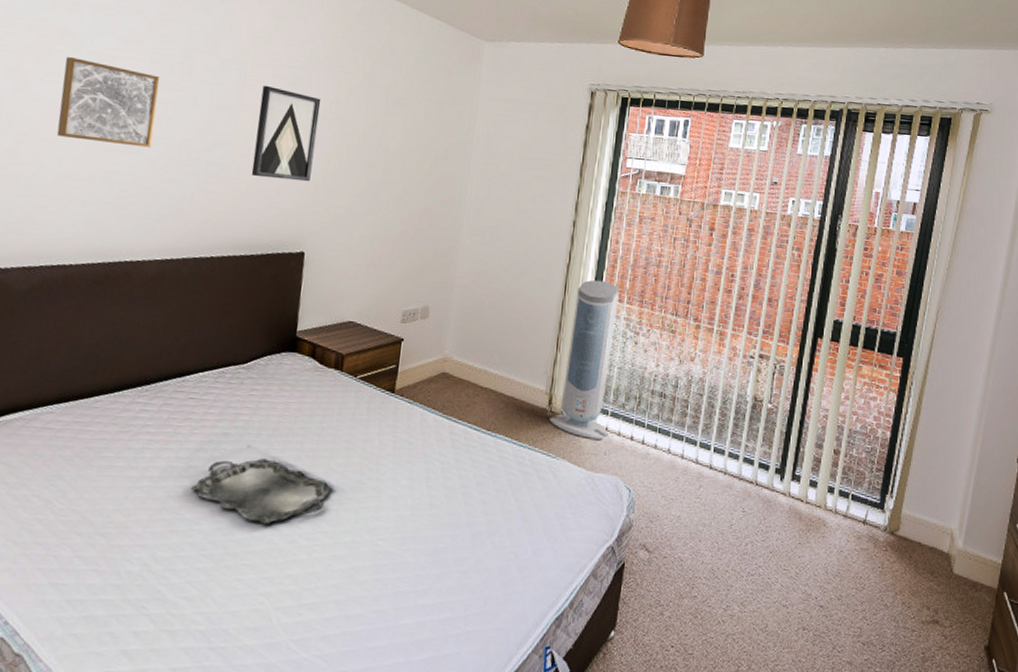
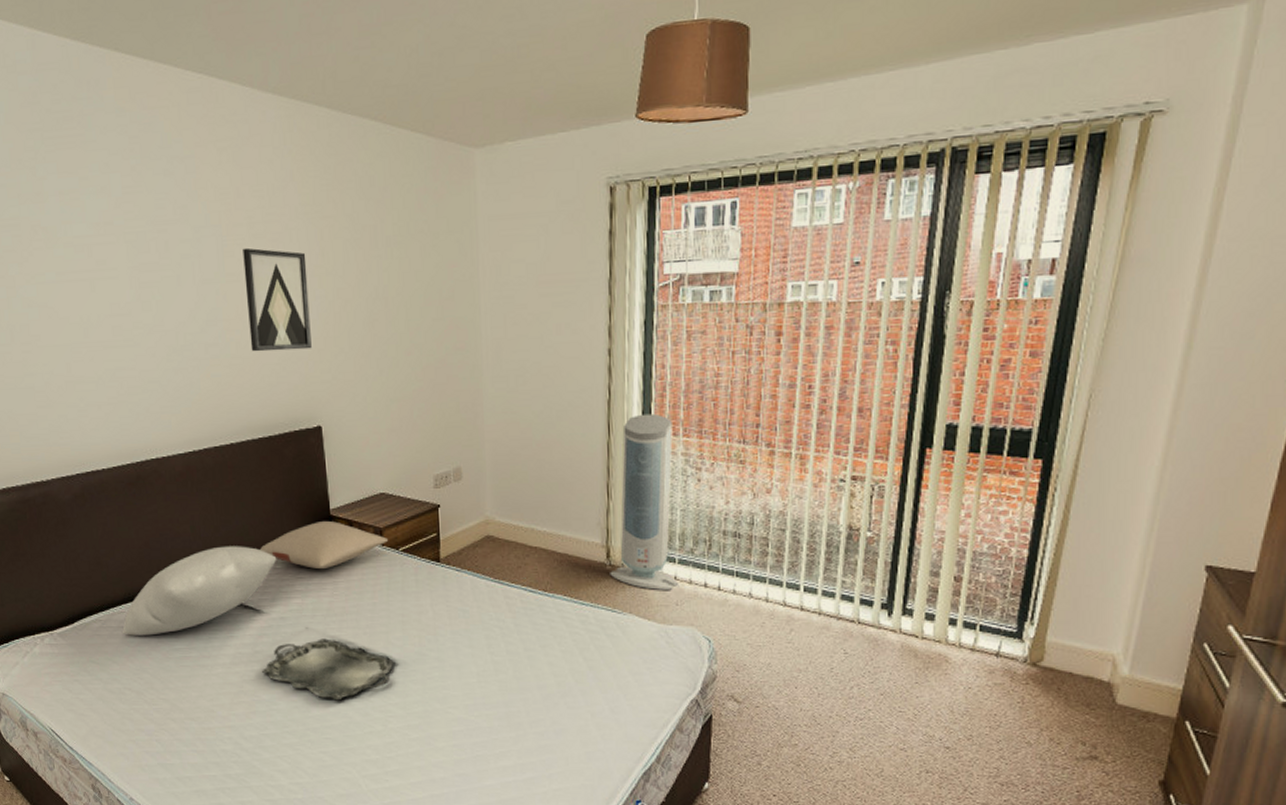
pillow: none [45,355,233,440] -> present [121,546,277,636]
wall art: present [56,57,160,148] -> none [45,253,148,340]
pillow: none [218,341,348,388] -> present [260,520,388,569]

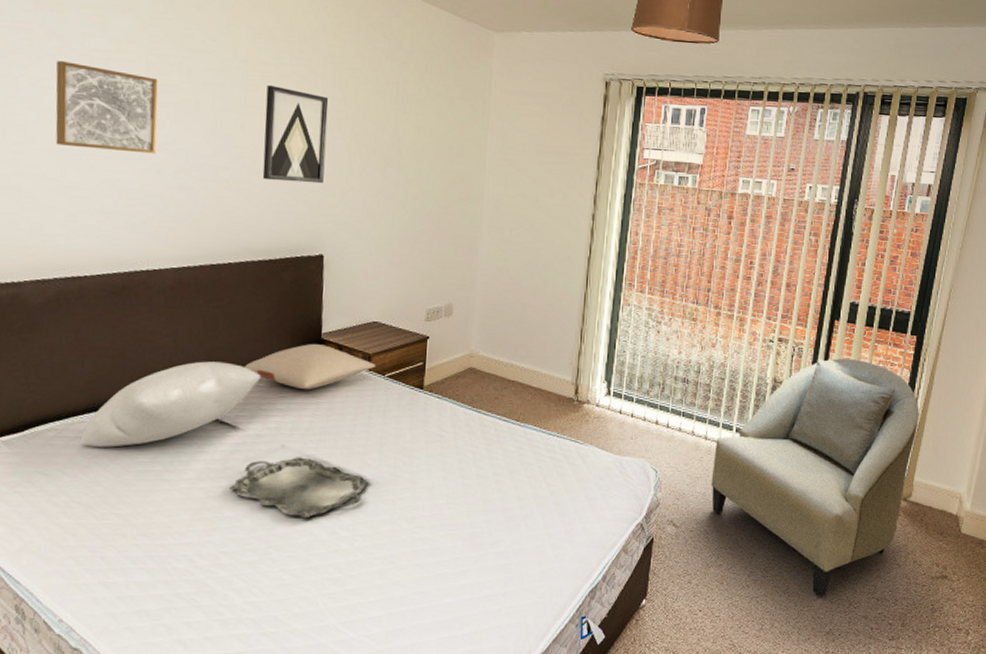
wall art: none [45,253,148,340] -> present [55,61,158,154]
air purifier: present [610,413,678,590] -> none [576,272,640,425]
armchair: none [777,495,1050,781] -> present [711,358,919,597]

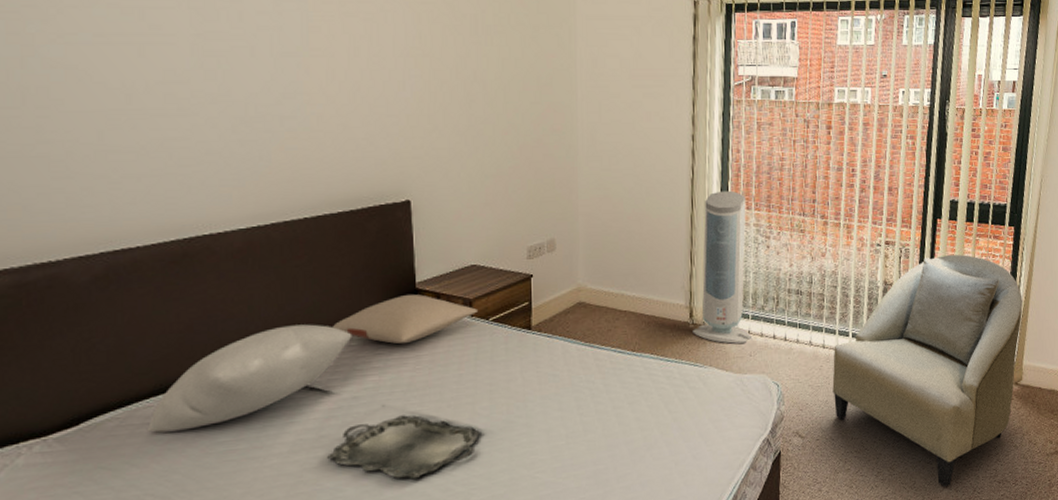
wall art: present [55,61,158,154] -> none [80,13,209,108]
wall art: present [262,84,329,184] -> none [331,24,403,127]
air purifier: none [576,272,640,425] -> present [693,190,751,344]

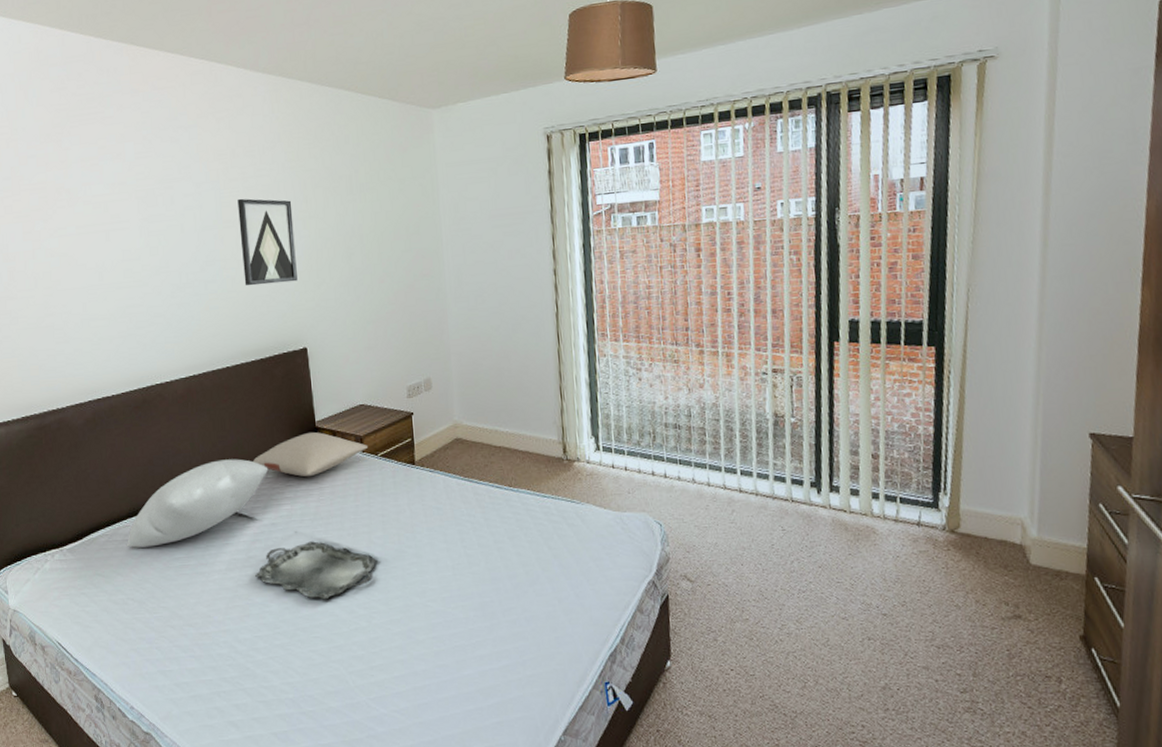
wall art: none [331,24,403,127] -> present [237,198,298,286]
air purifier: present [693,190,751,344] -> none [567,323,628,480]
armchair: present [832,255,1023,488] -> none [720,381,954,648]

